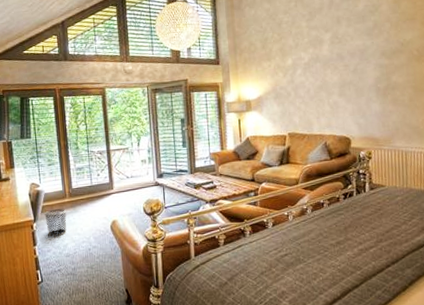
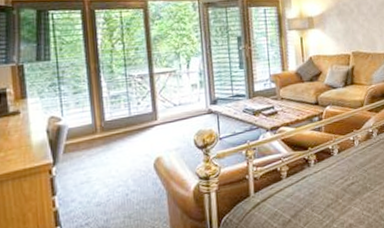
waste bin: present [44,208,67,237] -> none [67,146,97,183]

